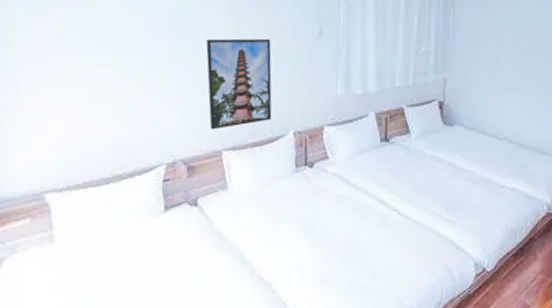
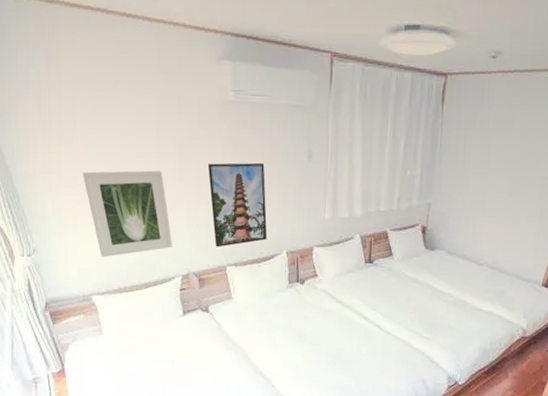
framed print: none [51,46,158,146] -> present [83,170,173,258]

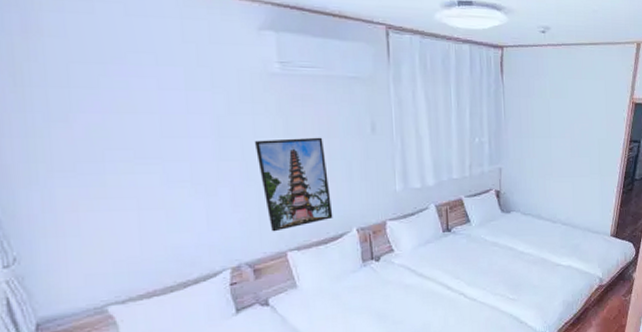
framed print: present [83,170,173,258] -> none [85,152,217,258]

